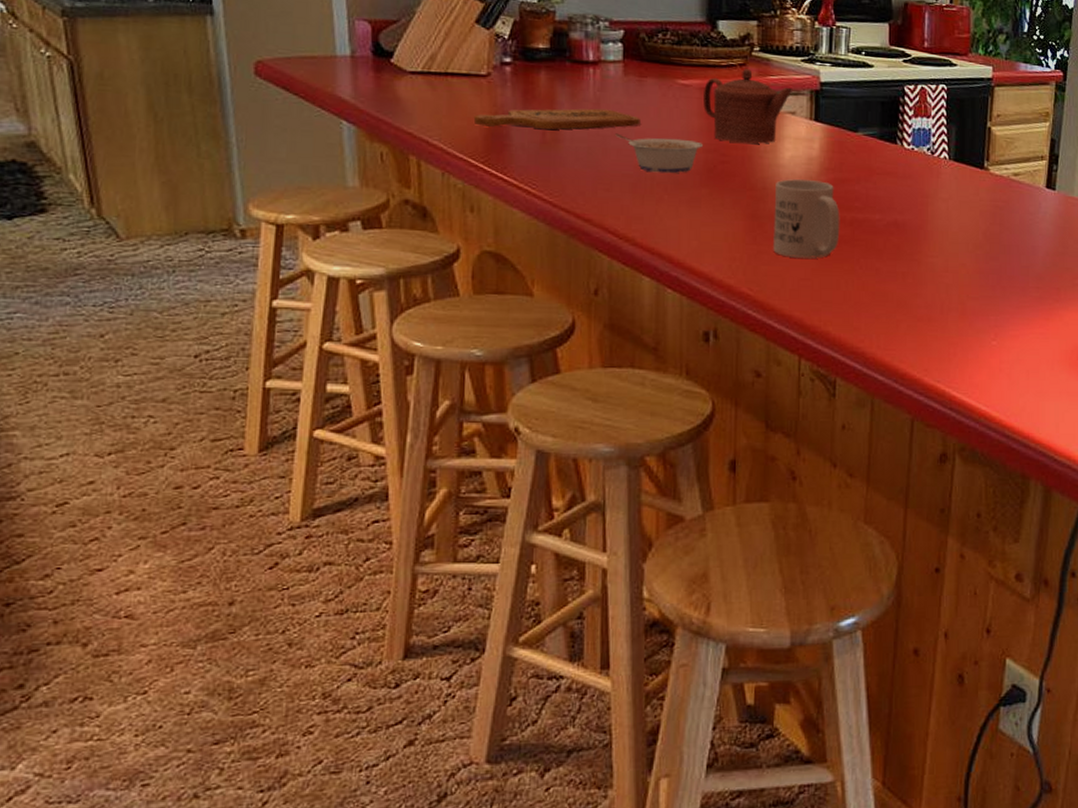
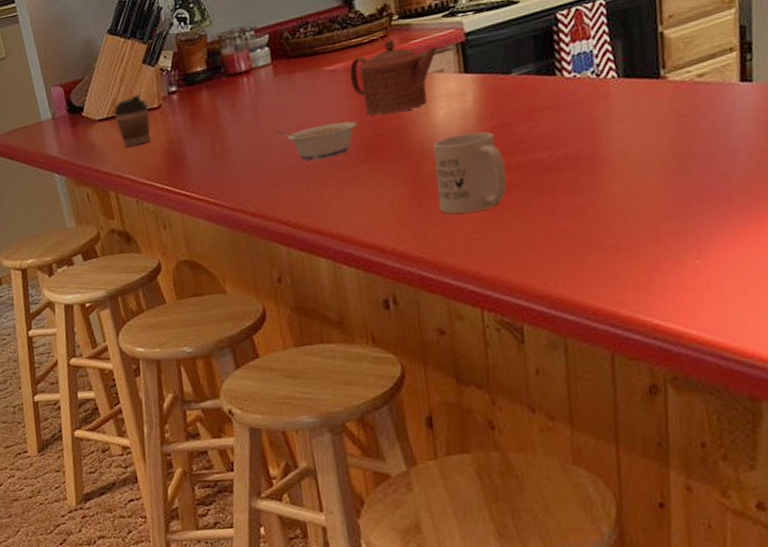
coffee cup: none [430,55,475,112] -> present [113,94,151,147]
cutting board: present [473,108,641,130] -> none [153,110,296,153]

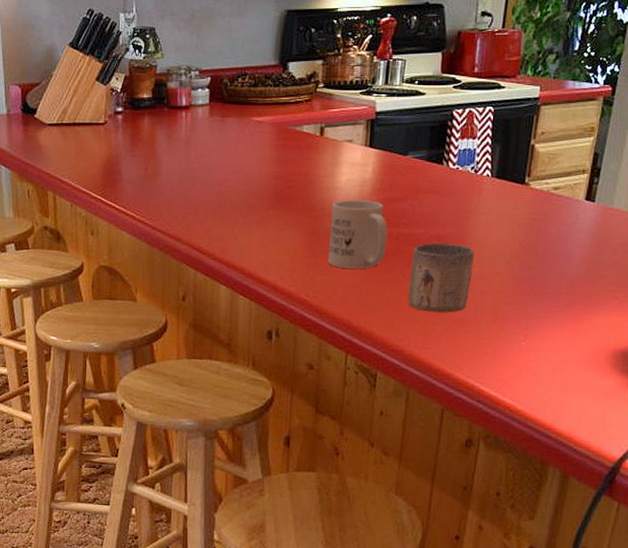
coffee cup: present [113,94,151,147] -> none [63,108,96,154]
legume: present [275,121,357,161] -> none [202,166,272,199]
teapot: present [350,38,437,116] -> none [274,103,351,170]
mug: none [539,161,618,245] -> present [408,243,474,313]

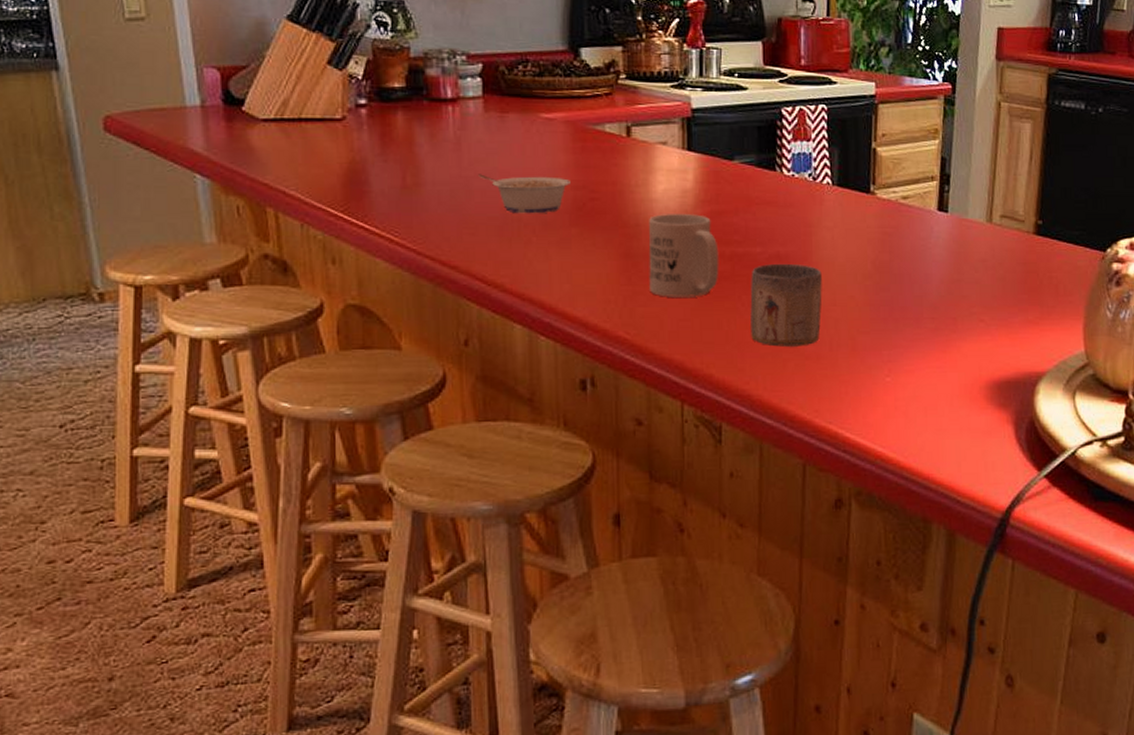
legume: none [202,166,272,199] -> present [478,174,570,214]

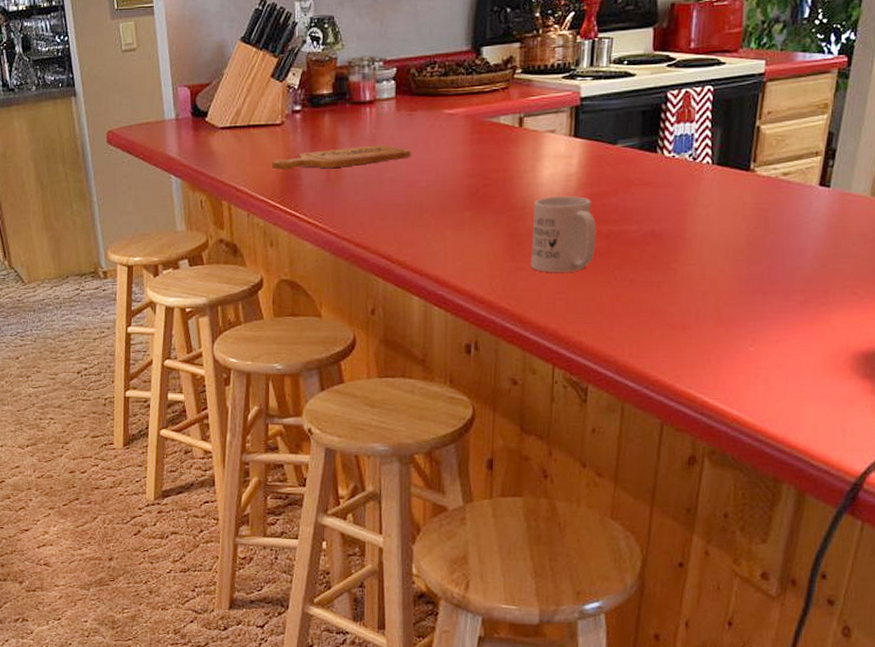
cutting board: none [330,148,504,173] -> present [271,144,411,170]
legume: present [478,174,570,214] -> none [389,166,467,200]
mug: present [750,263,822,347] -> none [621,240,694,317]

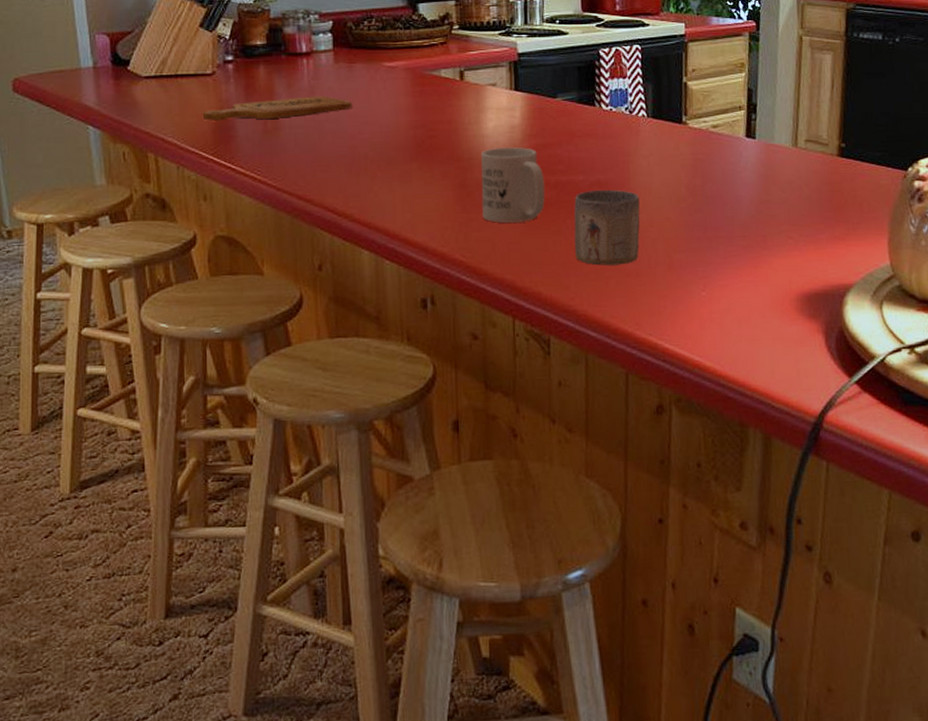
mug: none [621,240,694,317] -> present [574,189,640,266]

